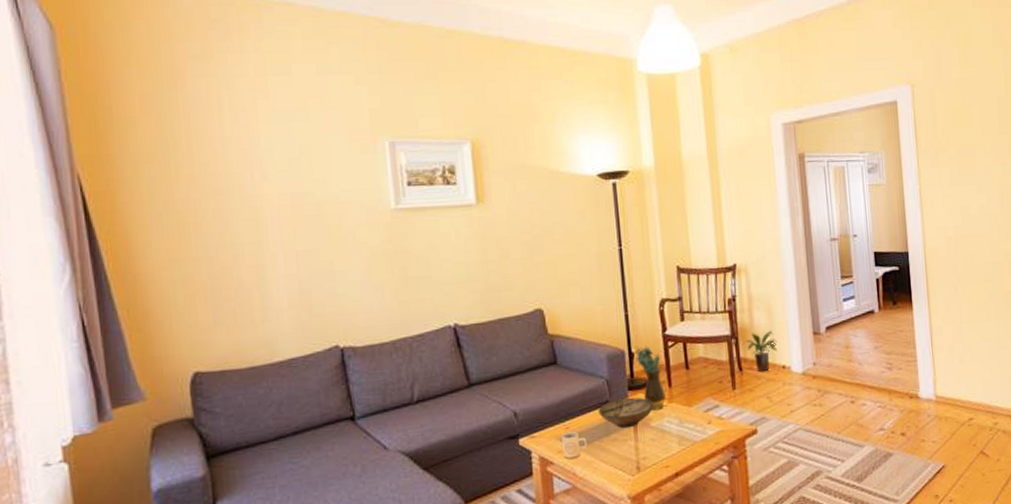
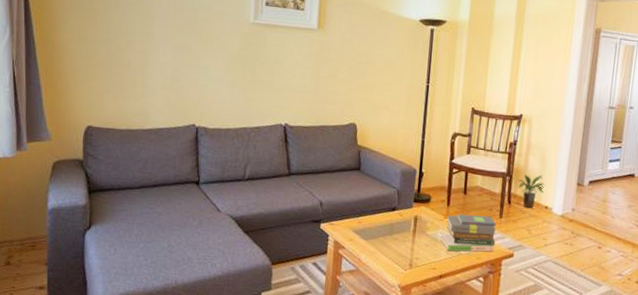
mug: present [561,432,588,459] -> none [353,226,374,247]
bowl: present [598,397,654,428] -> none [387,207,433,232]
vase: present [635,345,666,411] -> none [424,167,444,223]
books: none [668,390,734,442] -> present [440,214,496,252]

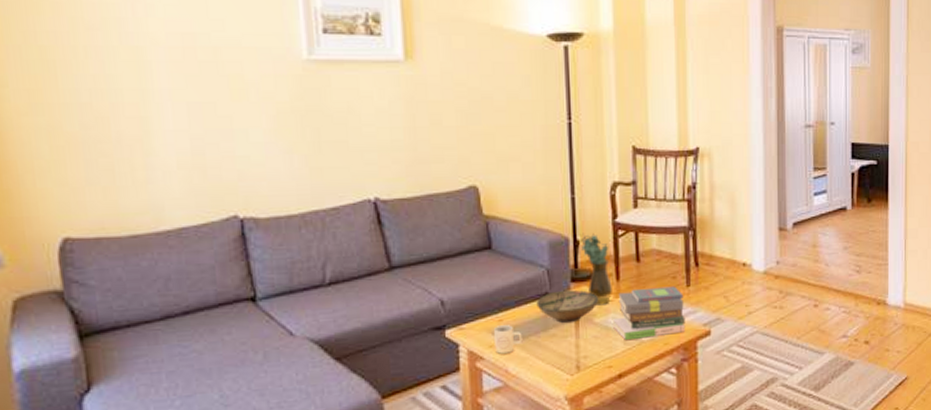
mug: none [353,226,374,247] -> present [493,325,523,354]
bowl: none [387,207,433,232] -> present [536,289,599,323]
vase: none [424,167,444,223] -> present [581,233,612,305]
potted plant: present [516,174,545,209] -> none [702,224,739,269]

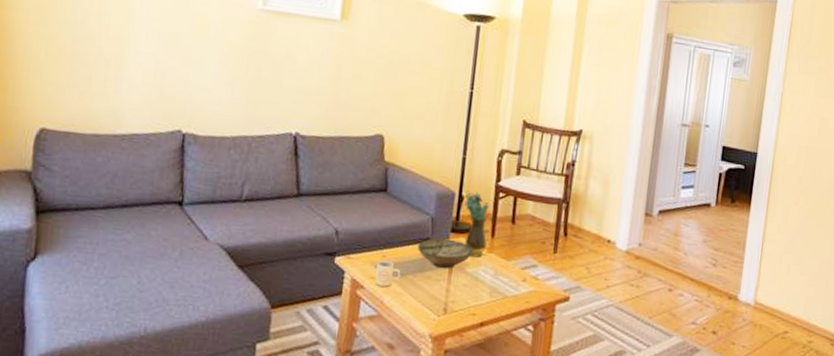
books: present [613,286,686,341] -> none [482,248,550,295]

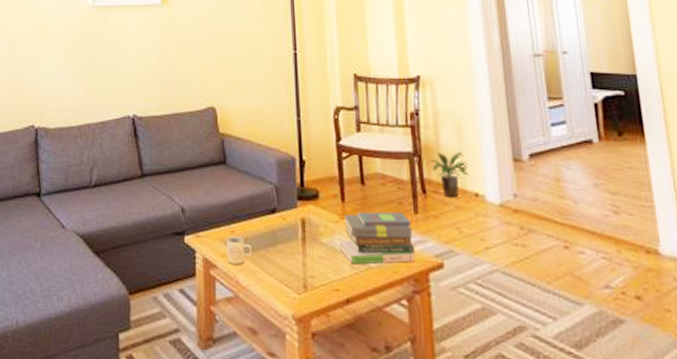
bowl: present [417,238,474,268] -> none [265,207,325,240]
vase: present [464,190,489,258] -> none [307,153,338,225]
books: none [482,248,550,295] -> present [339,211,416,265]
potted plant: none [574,201,608,242] -> present [428,152,469,198]

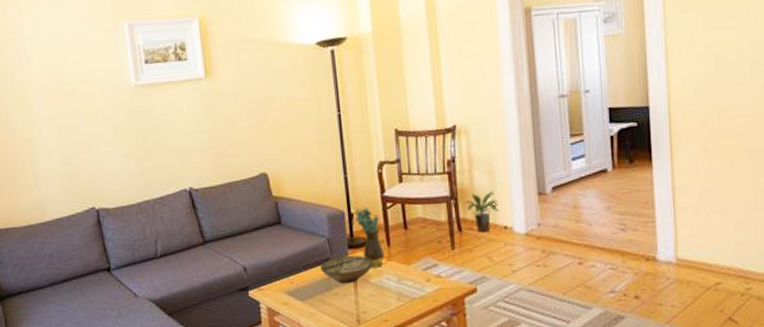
mug: present [226,236,253,264] -> none [286,286,311,310]
bowl: none [265,207,325,240] -> present [320,255,374,284]
vase: none [307,153,338,225] -> present [355,206,385,268]
books: present [339,211,416,265] -> none [386,249,453,298]

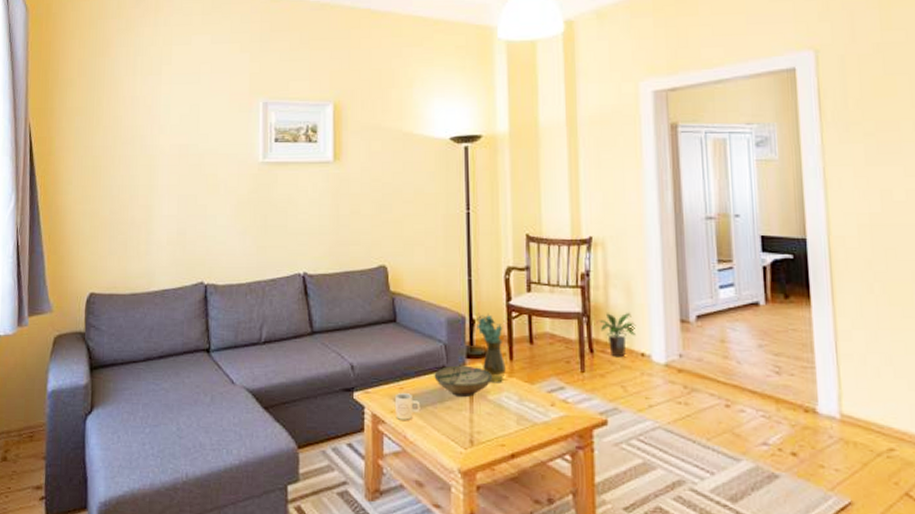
mug: none [286,286,311,310] -> present [394,393,421,420]

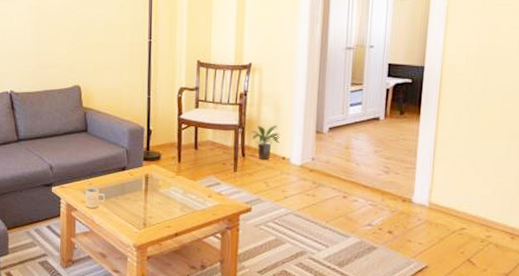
bowl: present [434,365,493,397] -> none [117,166,164,190]
vase: present [477,312,506,383] -> none [153,124,175,180]

